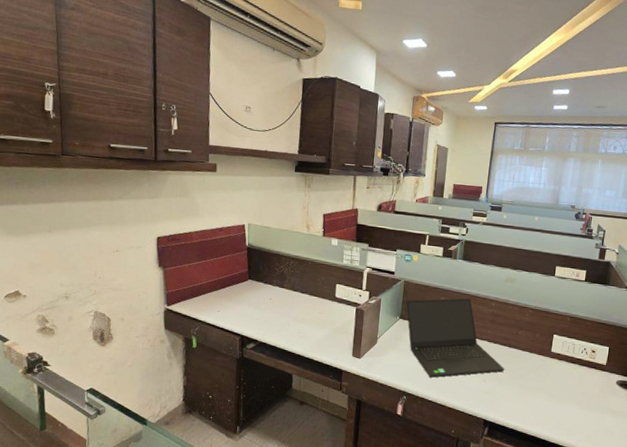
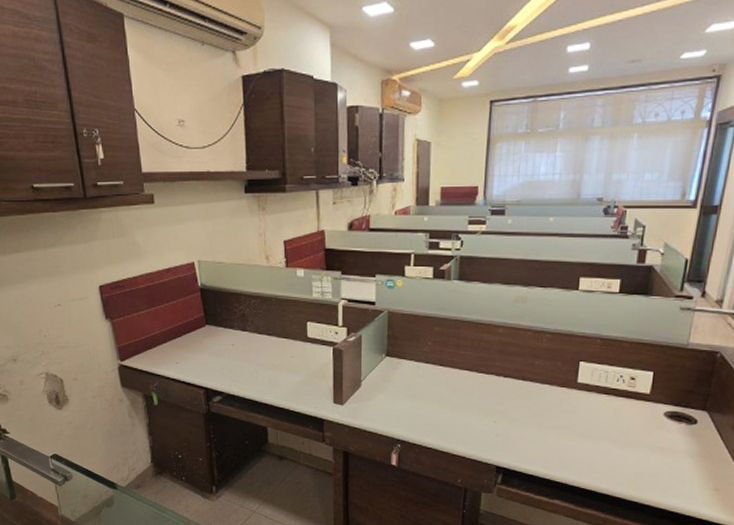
laptop: present [406,298,505,378] -> none [391,326,520,422]

